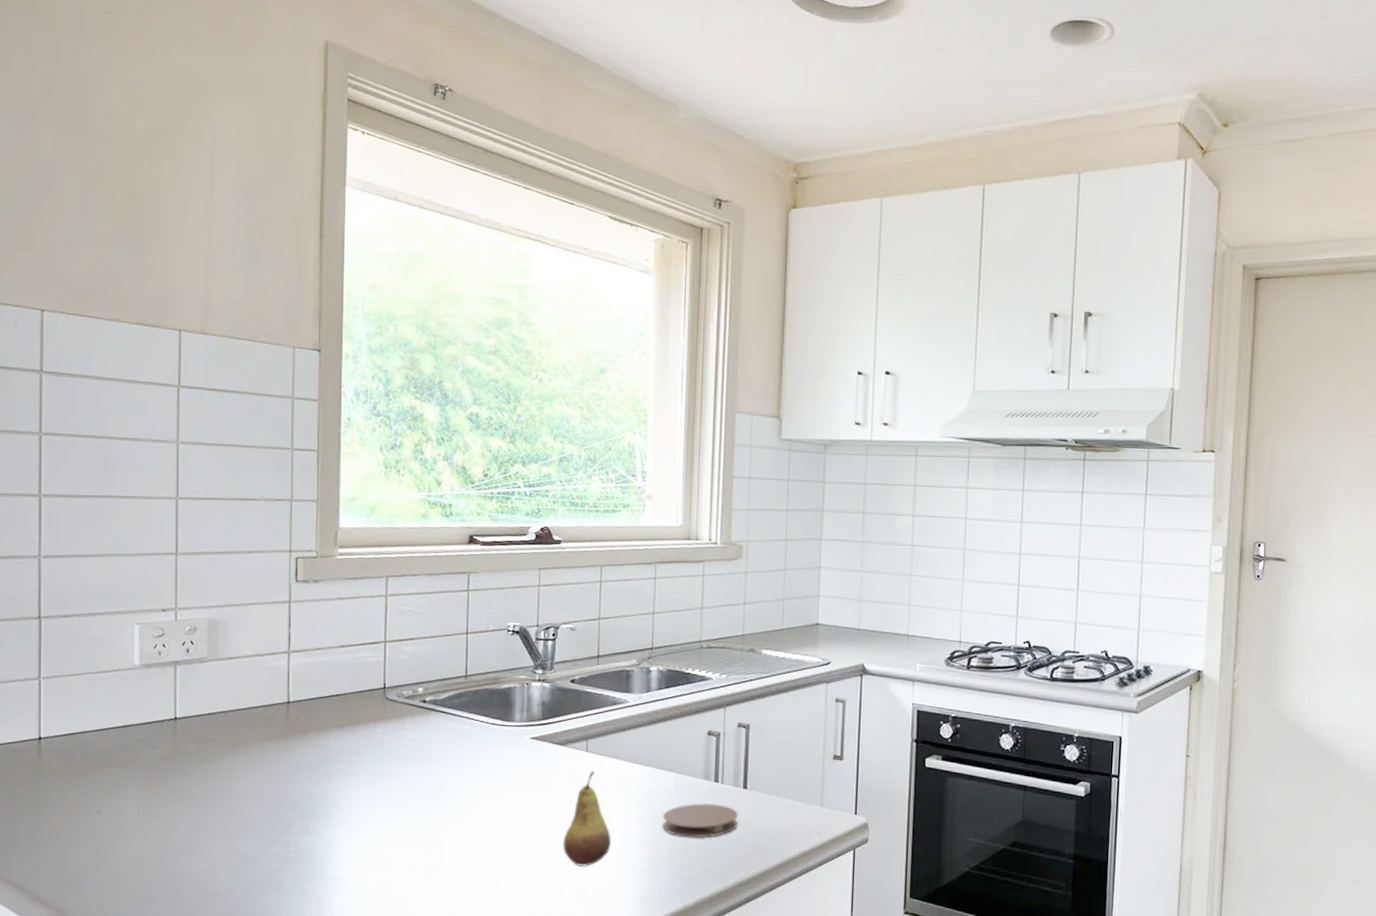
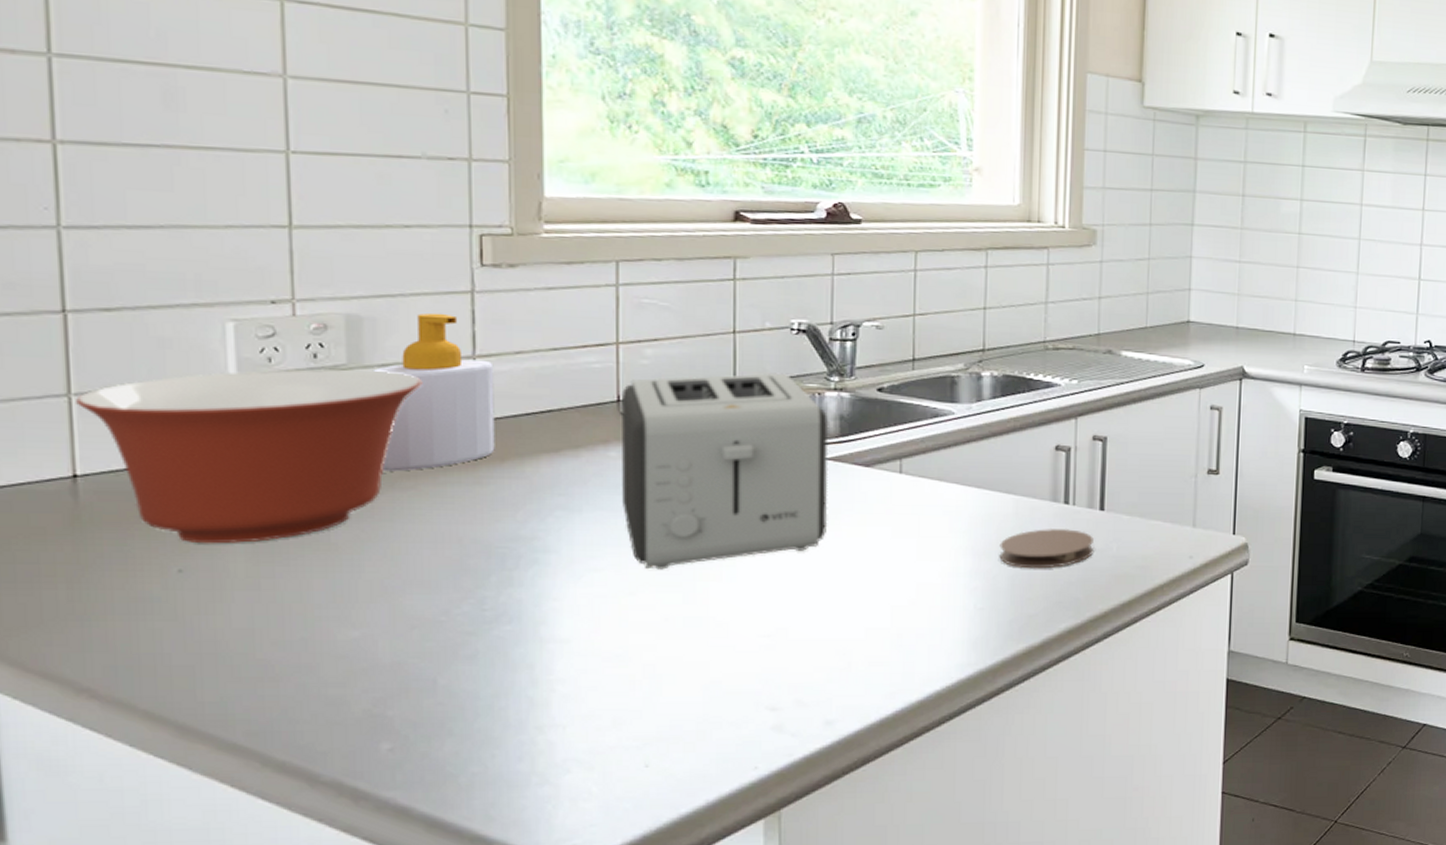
mixing bowl: none [43,661,255,792] -> present [76,369,423,544]
soap bottle: none [223,618,302,741] -> present [372,312,495,472]
toaster: none [385,666,534,826] -> present [622,373,829,570]
fruit: present [563,771,611,867] -> none [871,495,934,608]

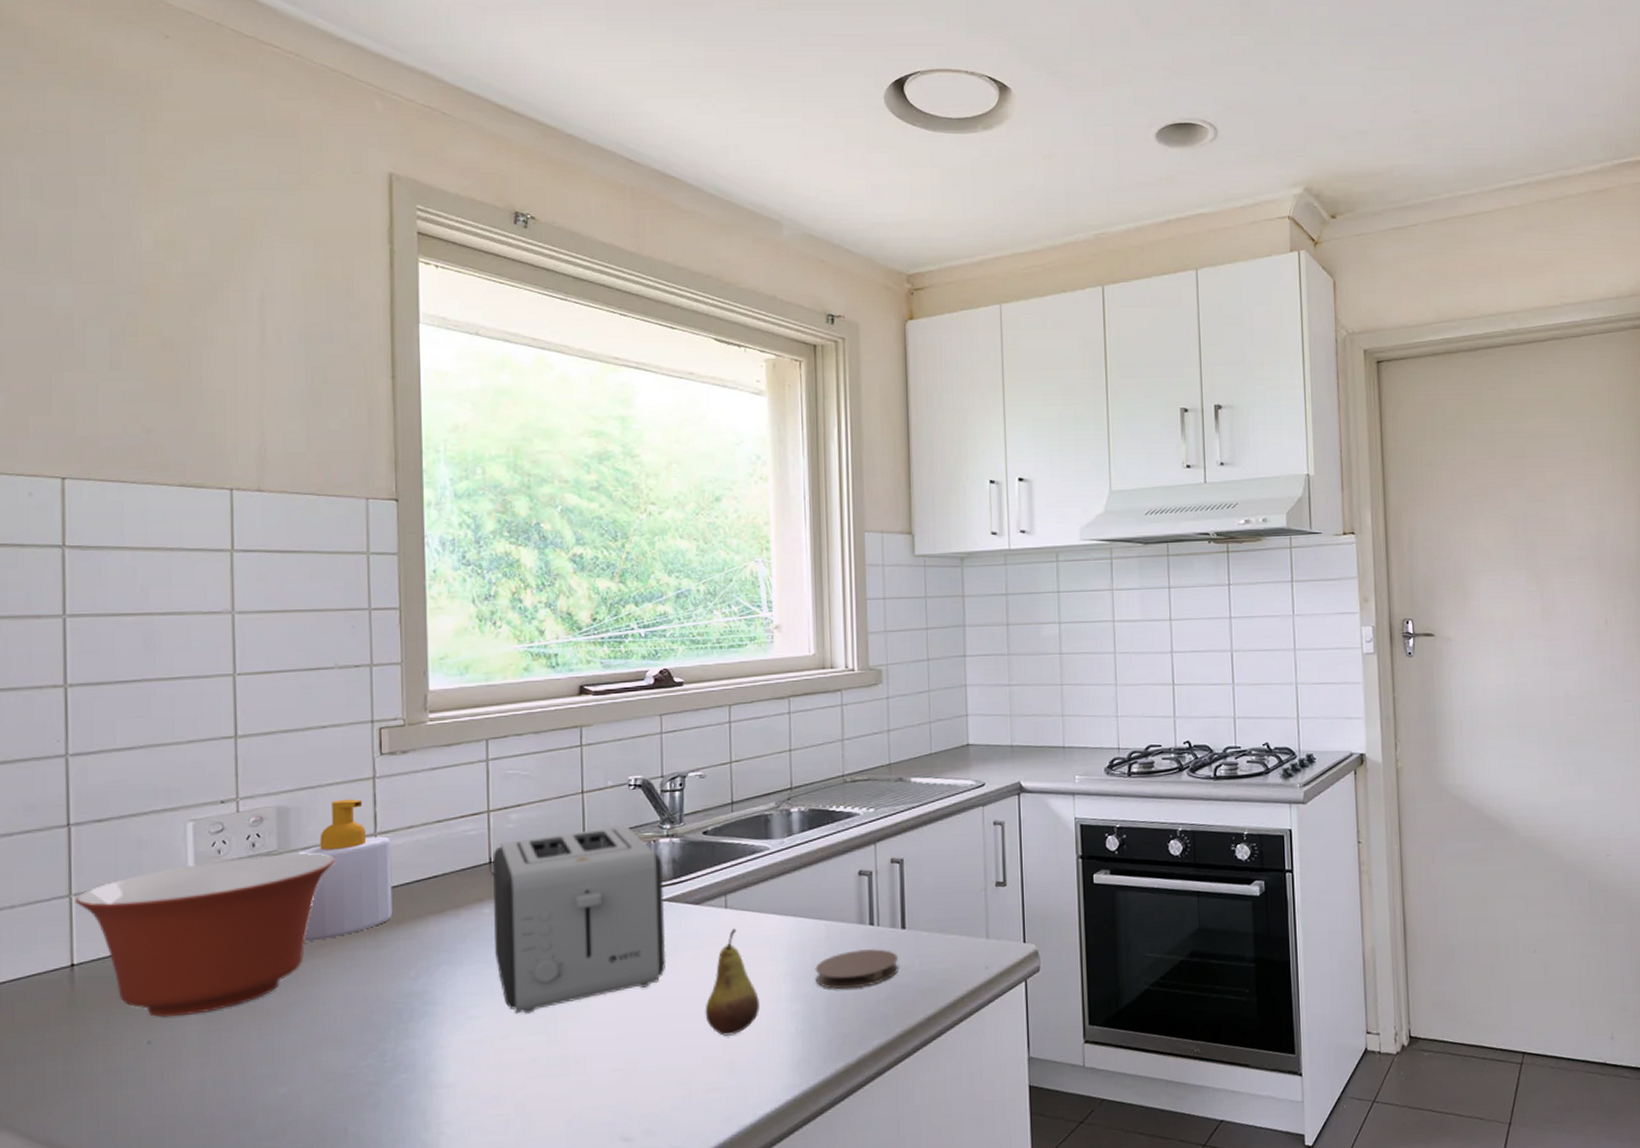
fruit: none [871,495,934,608] -> present [705,928,759,1036]

